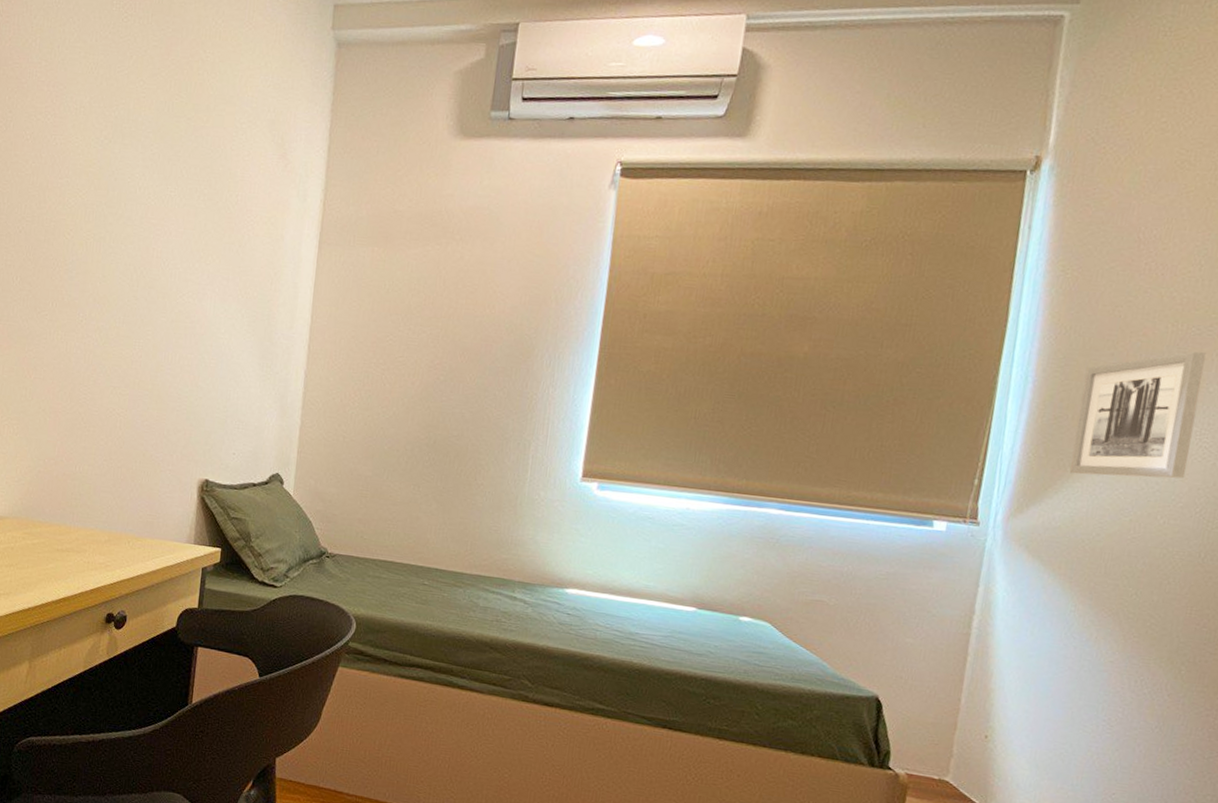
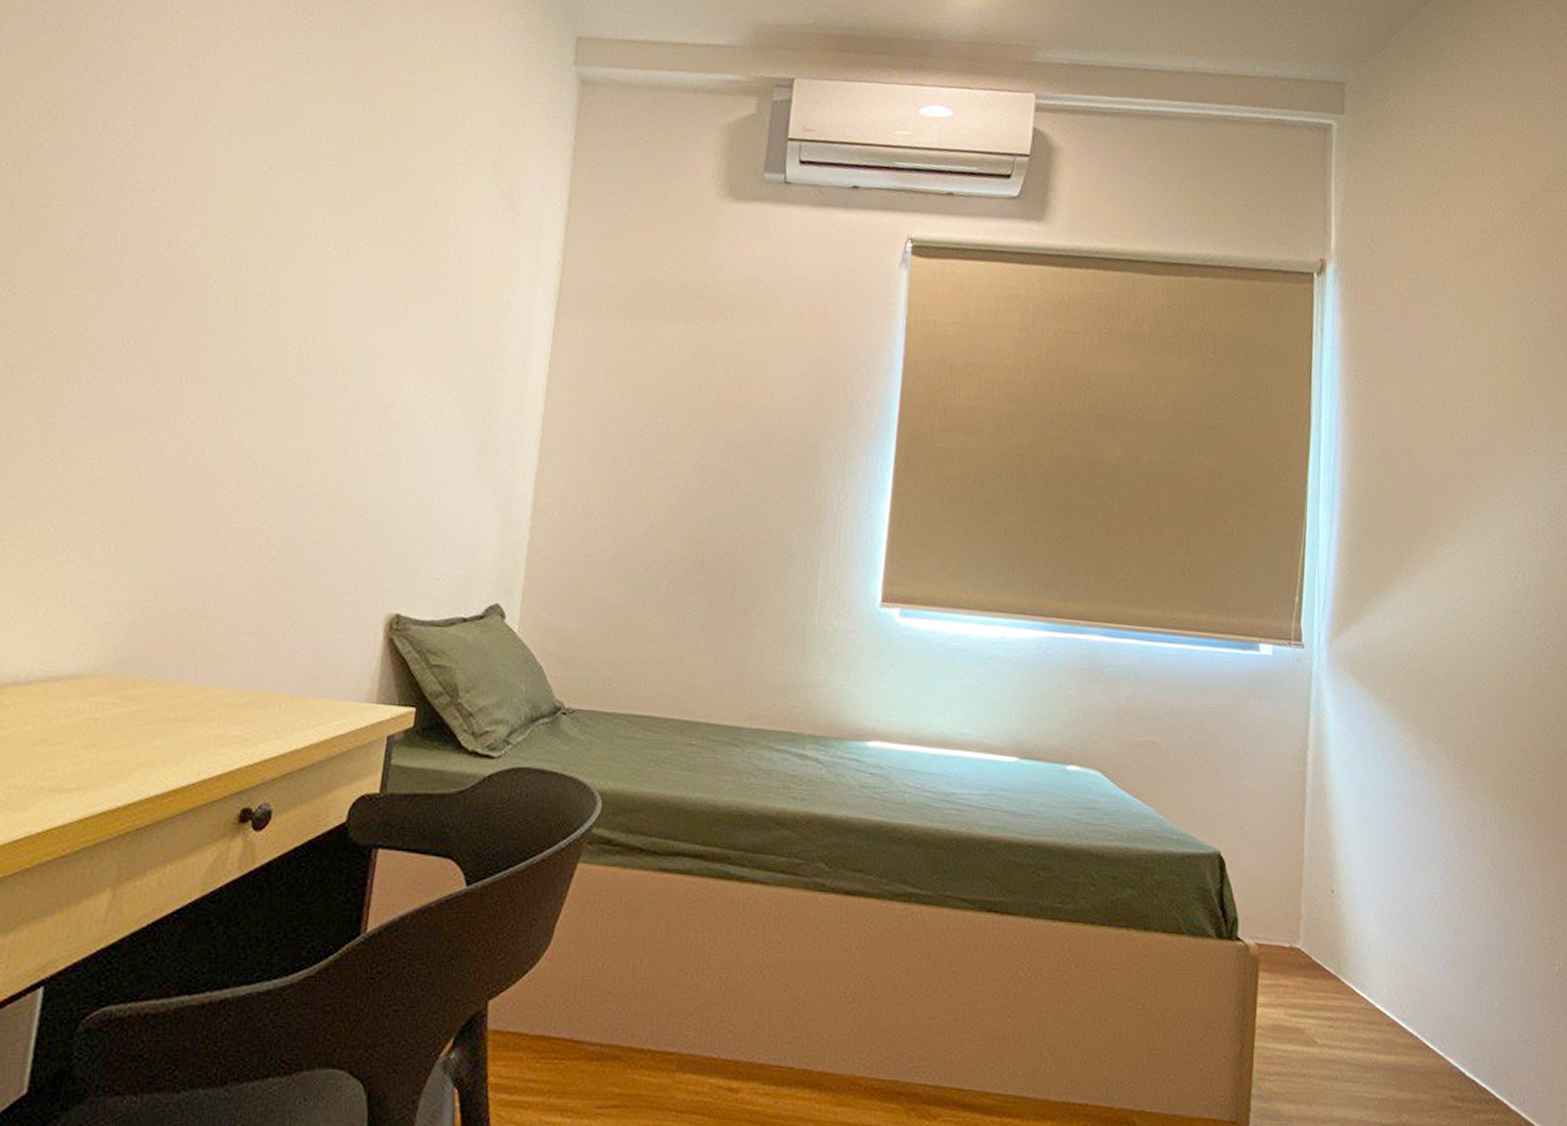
wall art: present [1069,351,1206,479] -> none [1382,461,1490,593]

